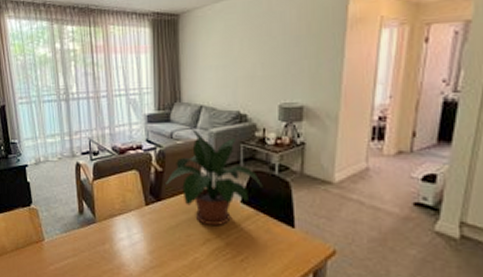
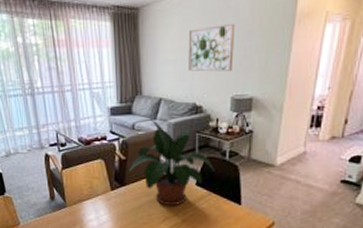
wall art: none [231,29,282,79] -> present [188,24,236,72]

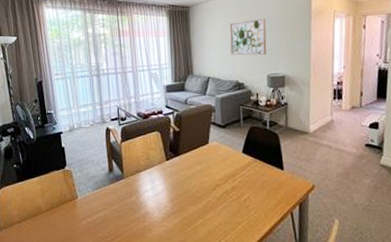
potted plant: present [129,118,215,206] -> none [182,94,258,174]

